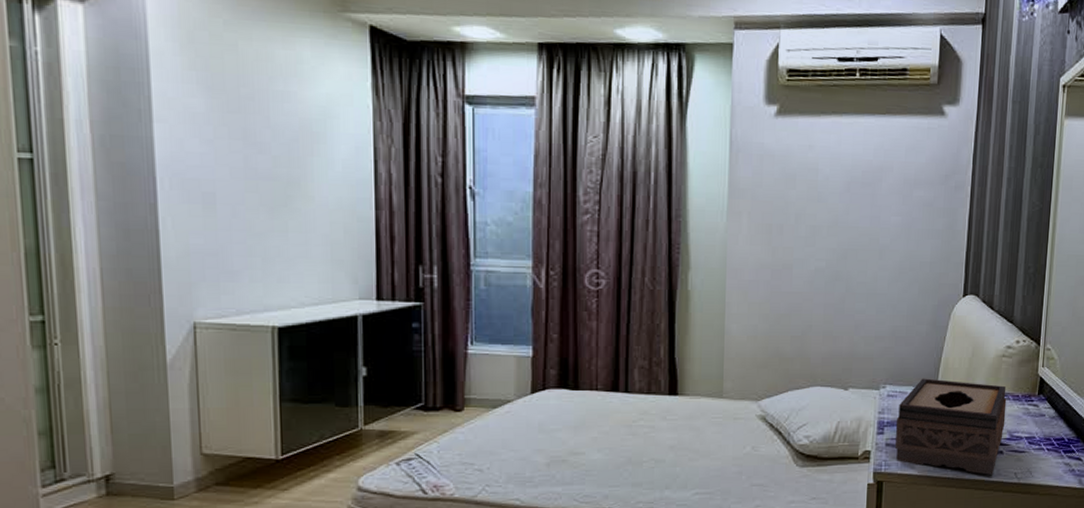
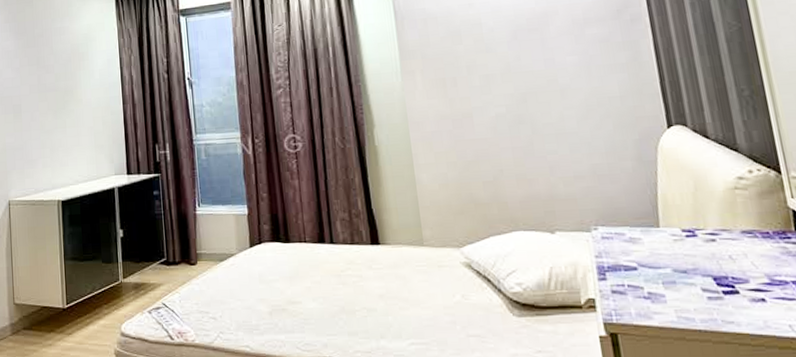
tissue box: present [895,378,1007,475] -> none [617,217,761,327]

